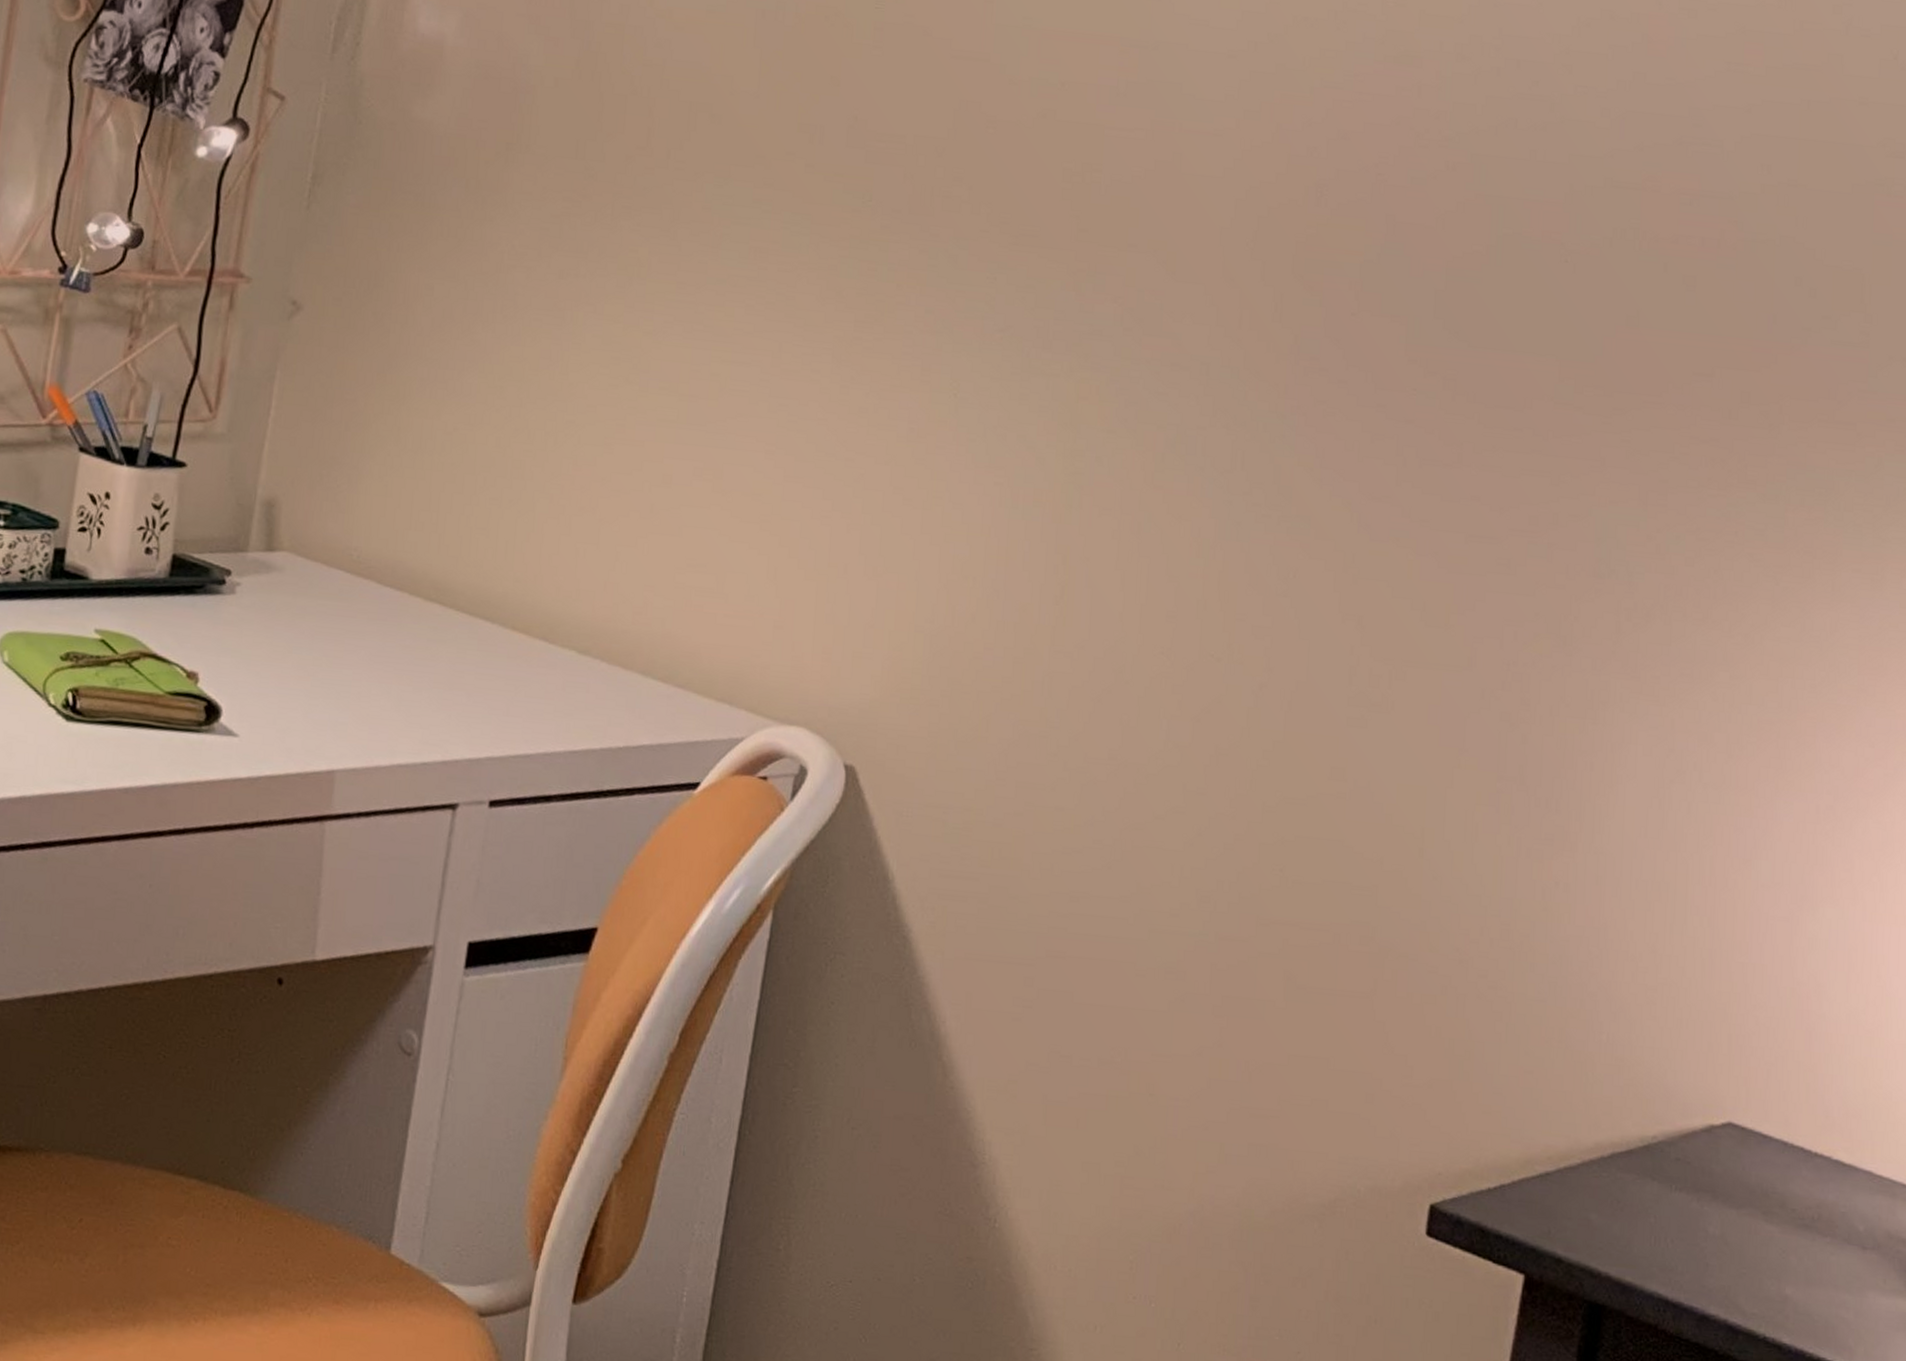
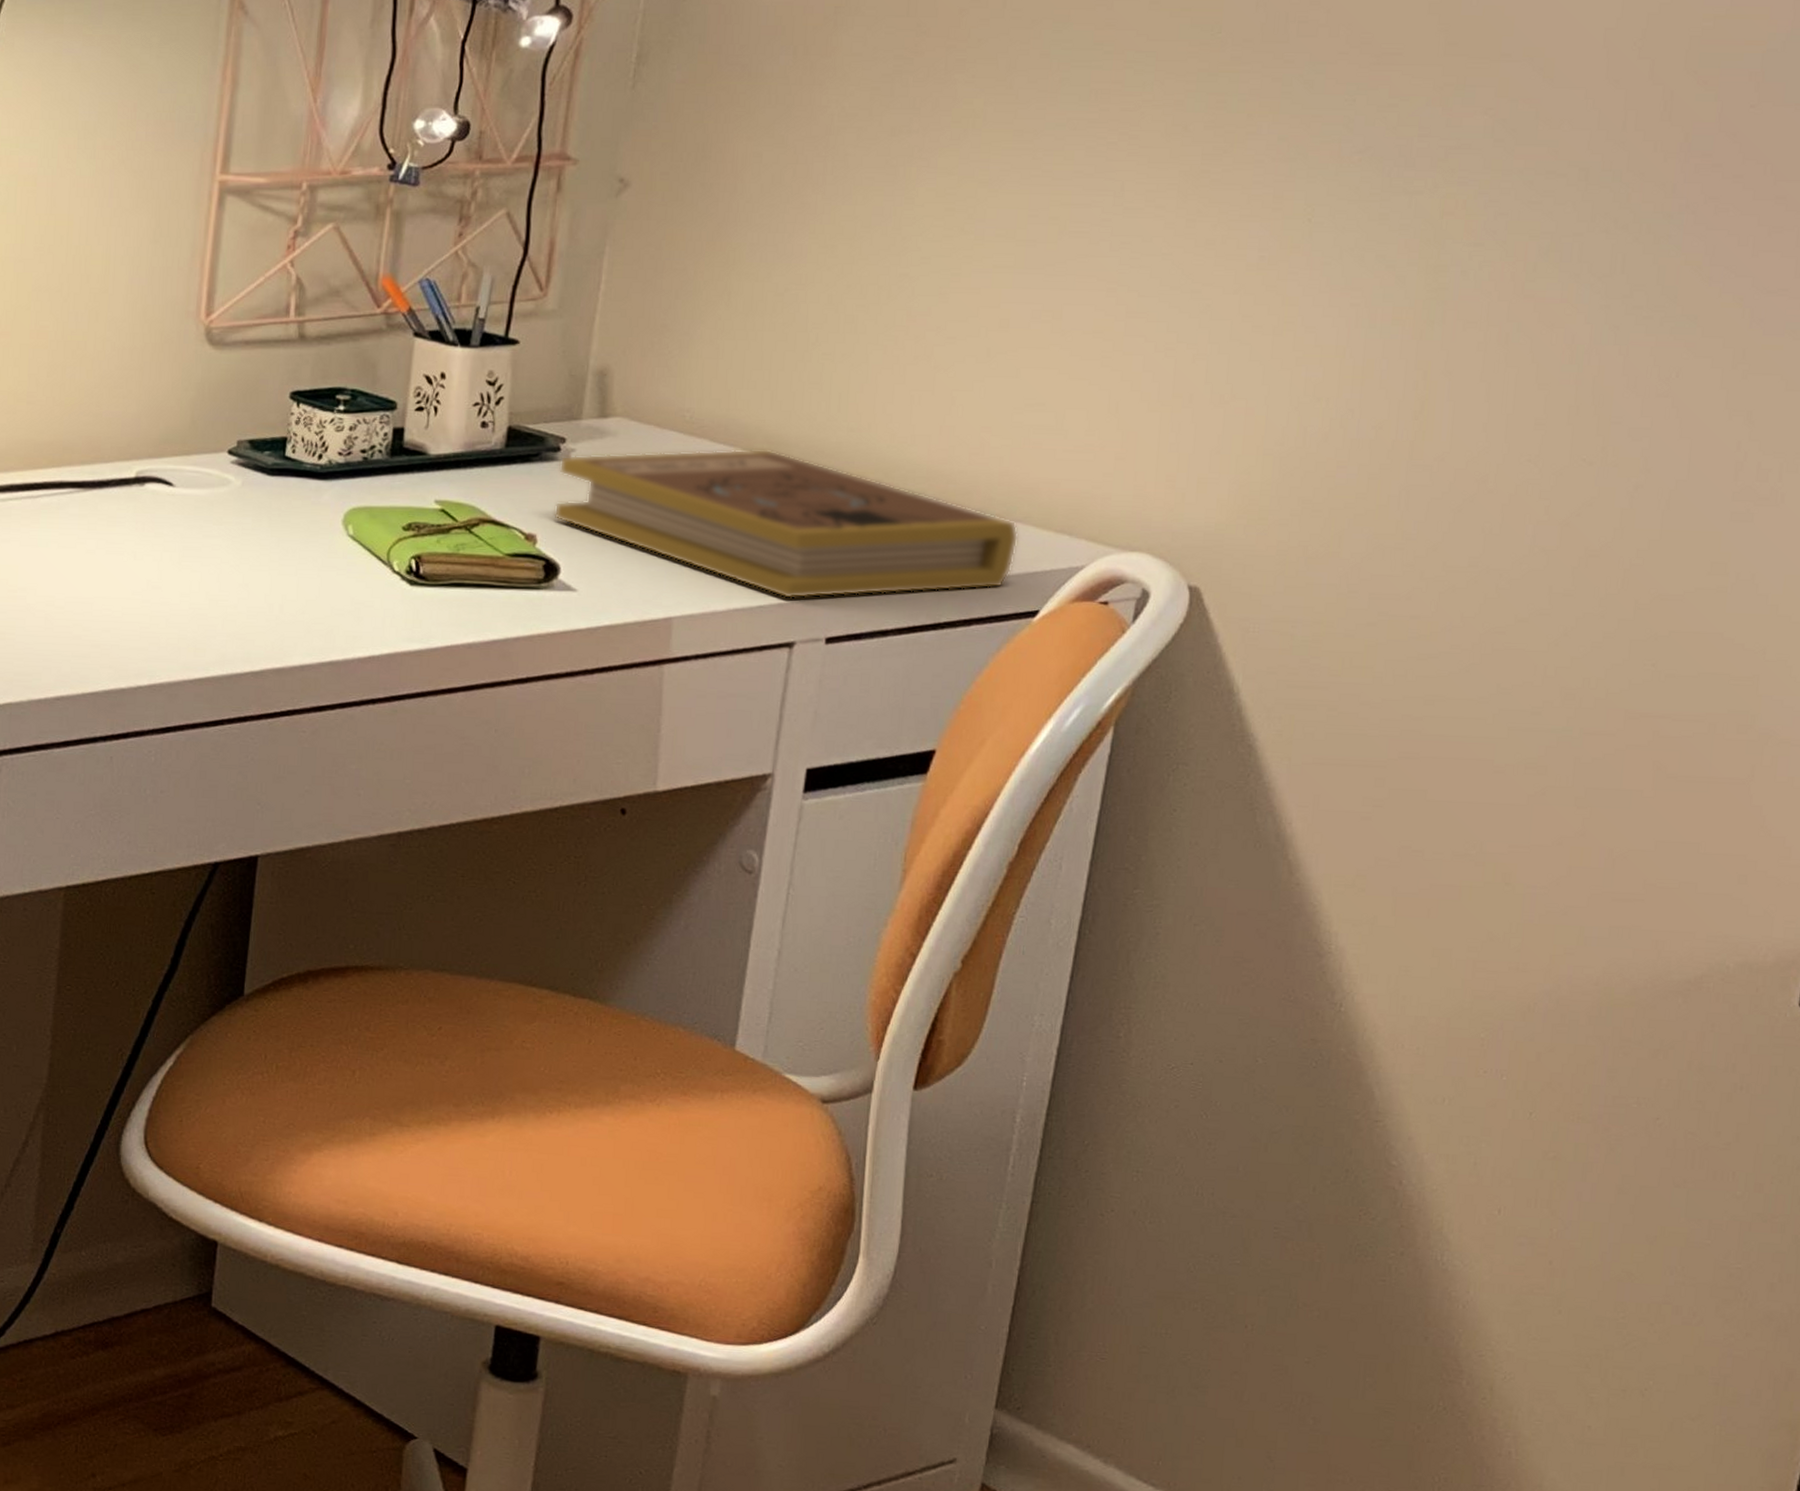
book: none [217,589,681,758] -> present [554,448,1019,600]

